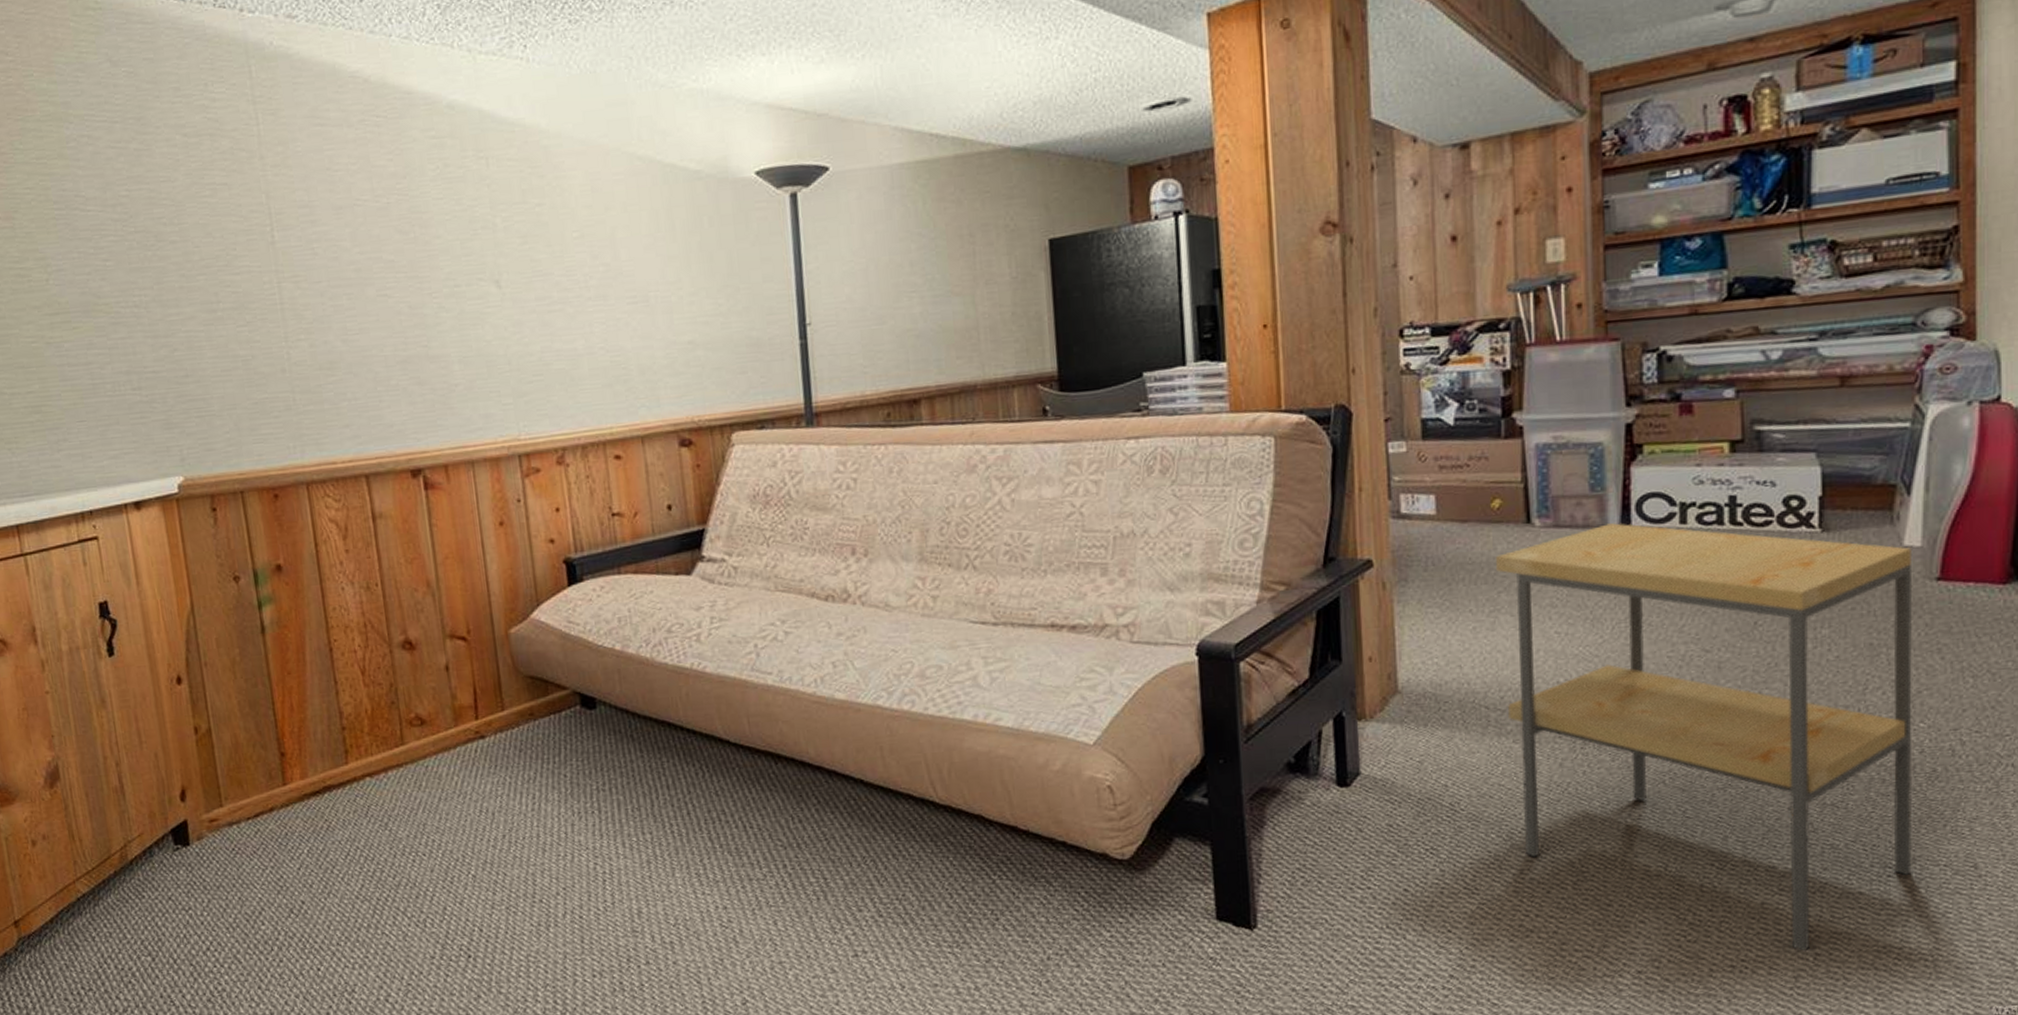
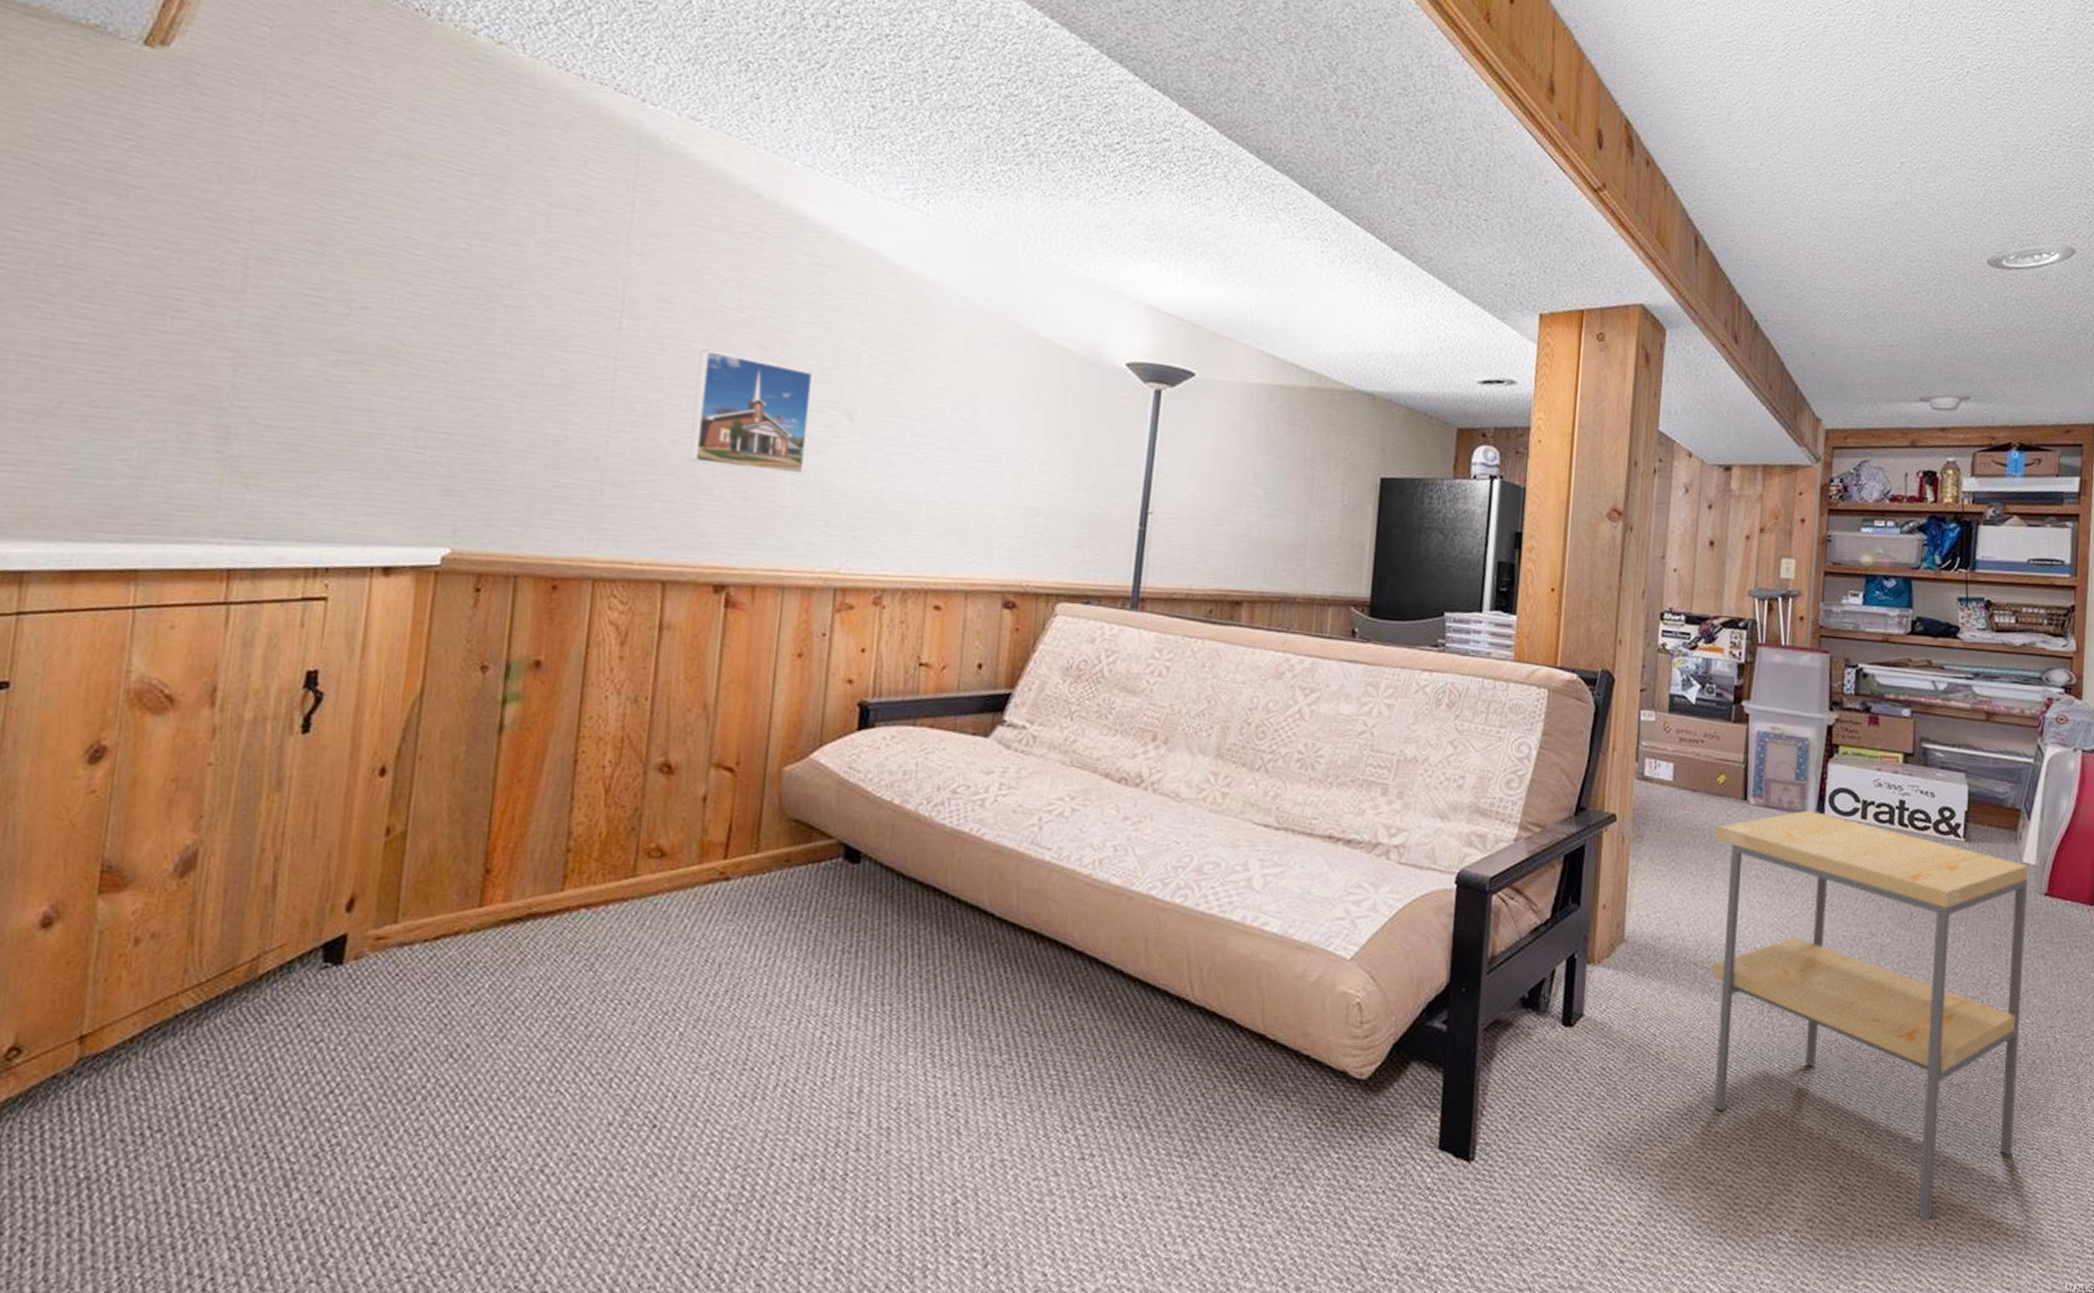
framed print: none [348,245,467,358] -> present [688,349,814,475]

